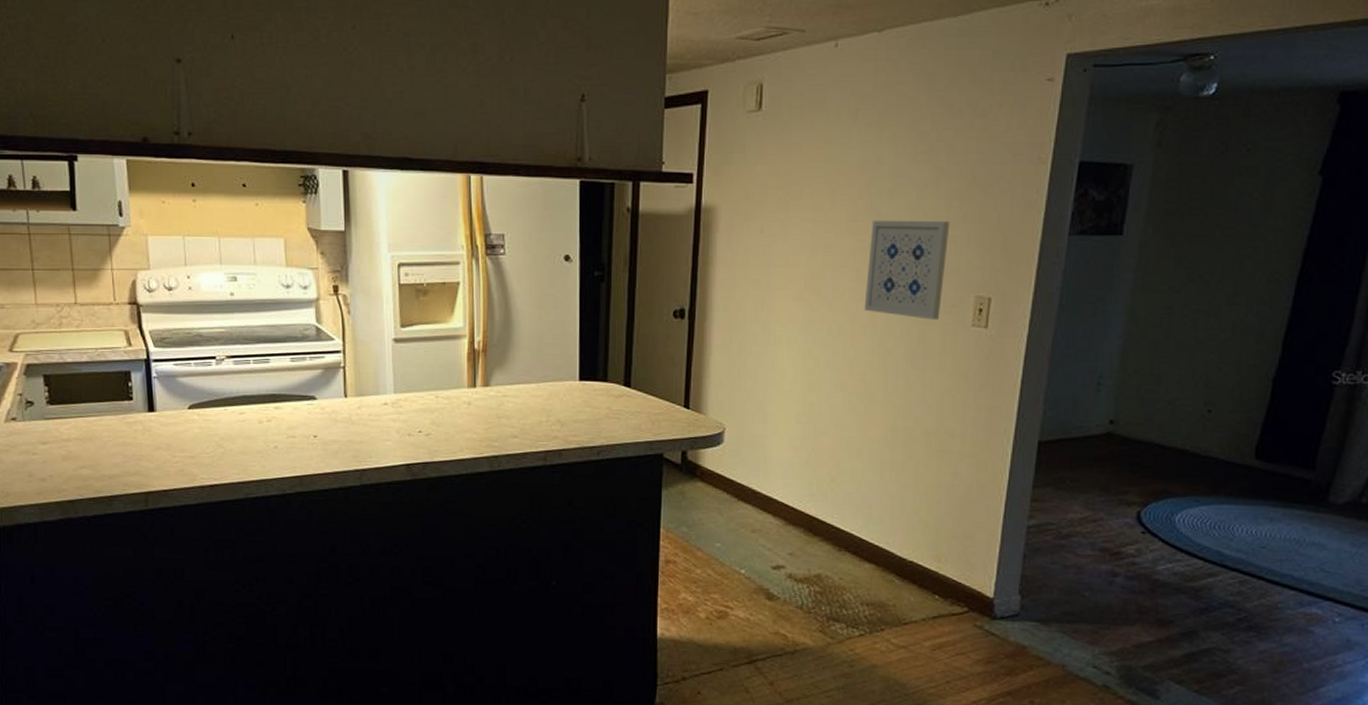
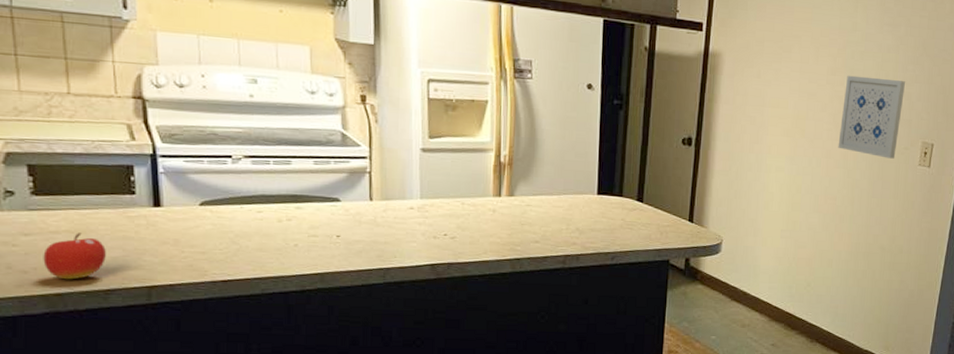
fruit: none [57,440,109,487] -> present [43,233,106,280]

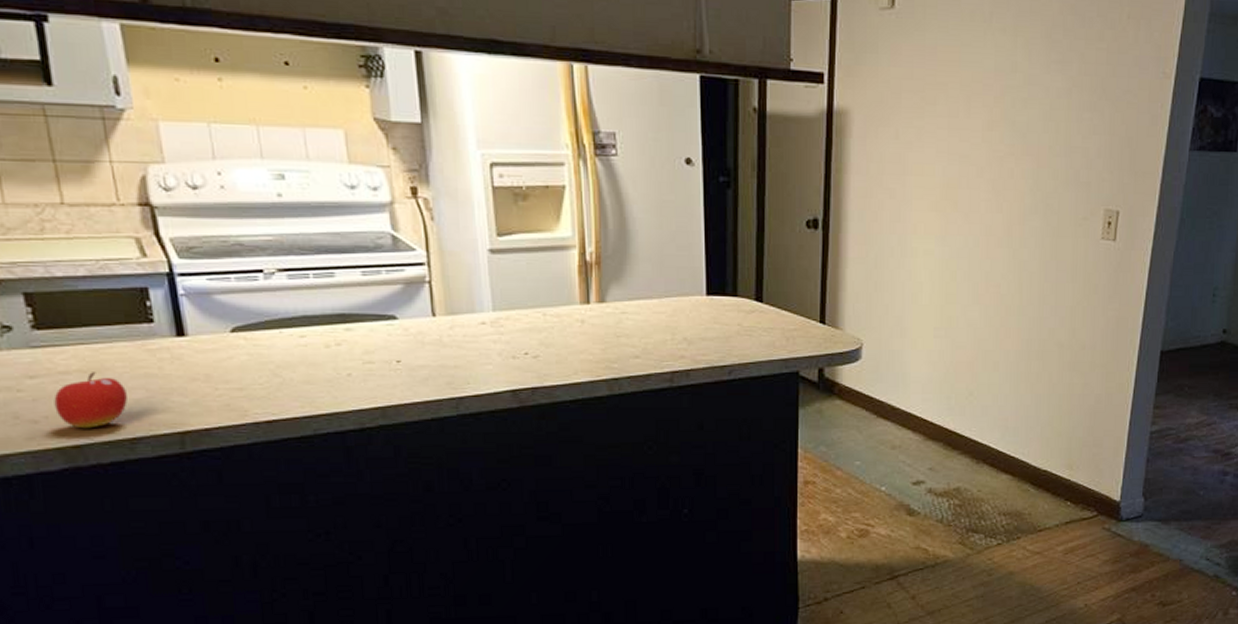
wall art: present [838,75,906,159] -> none [999,129,1082,232]

